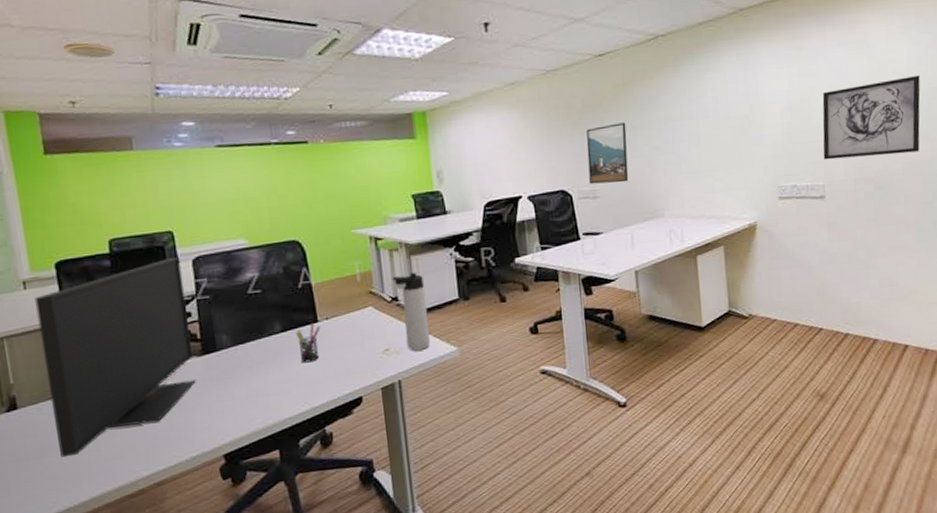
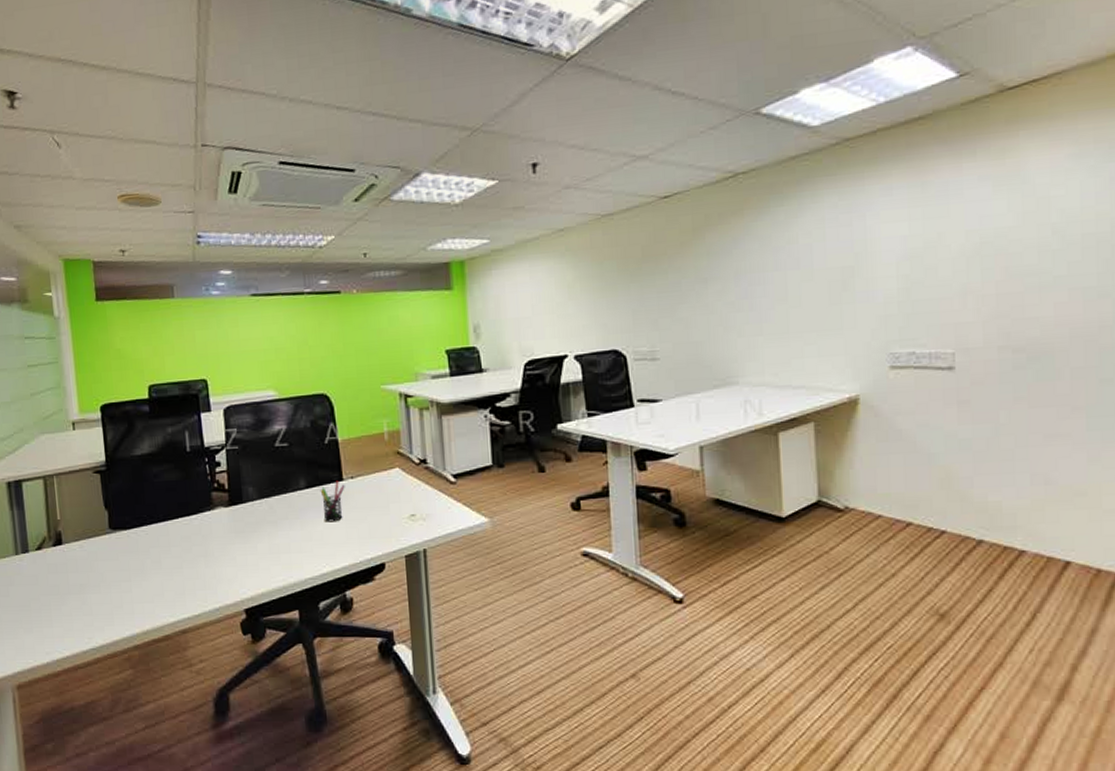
computer monitor: present [34,257,196,458] -> none [81,406,222,596]
thermos bottle: present [392,272,430,351] -> none [421,433,459,519]
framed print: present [586,122,629,185] -> none [645,274,696,344]
wall art: present [822,74,921,160] -> none [953,215,1099,322]

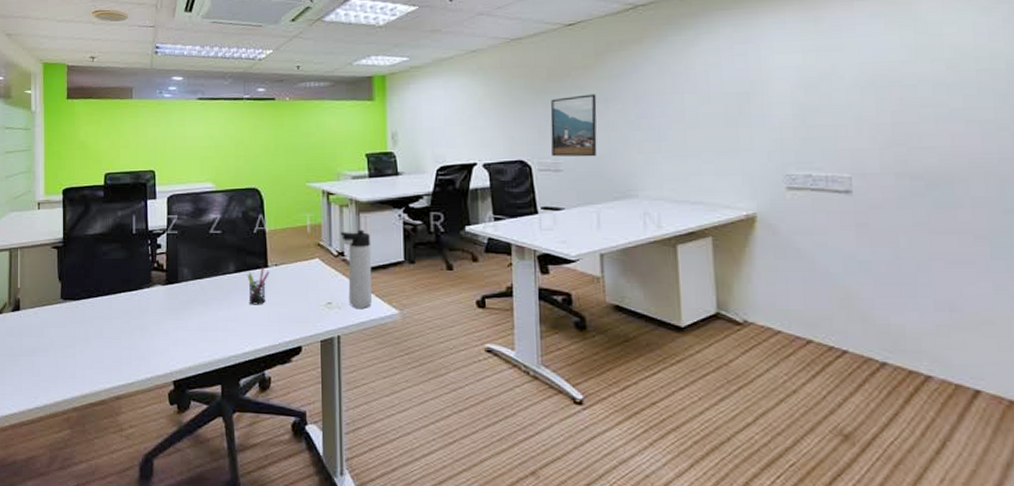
thermos bottle: none [421,433,459,519] -> present [340,229,373,308]
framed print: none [645,274,696,344] -> present [550,94,597,157]

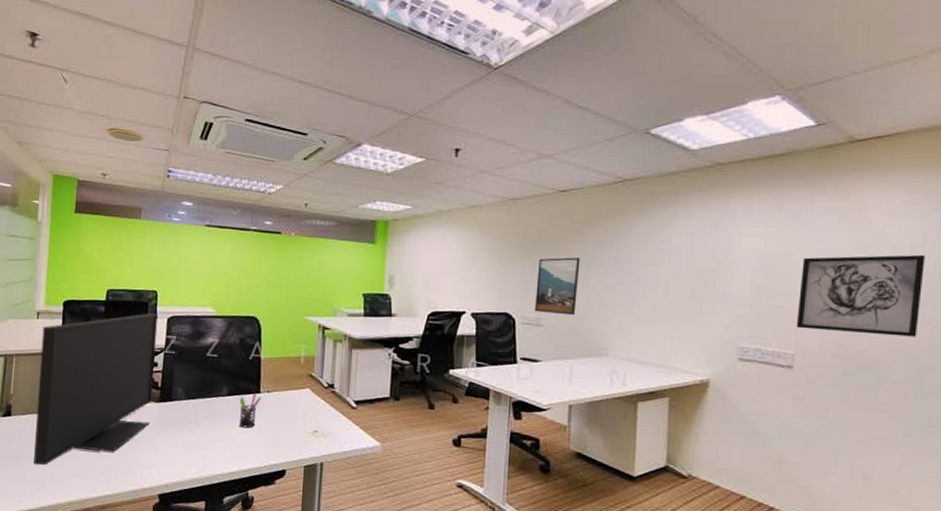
computer monitor: none [44,194,159,359] -> present [33,313,159,466]
thermos bottle: present [340,229,373,308] -> none [332,364,361,439]
wall art: none [848,52,995,148] -> present [796,254,925,337]

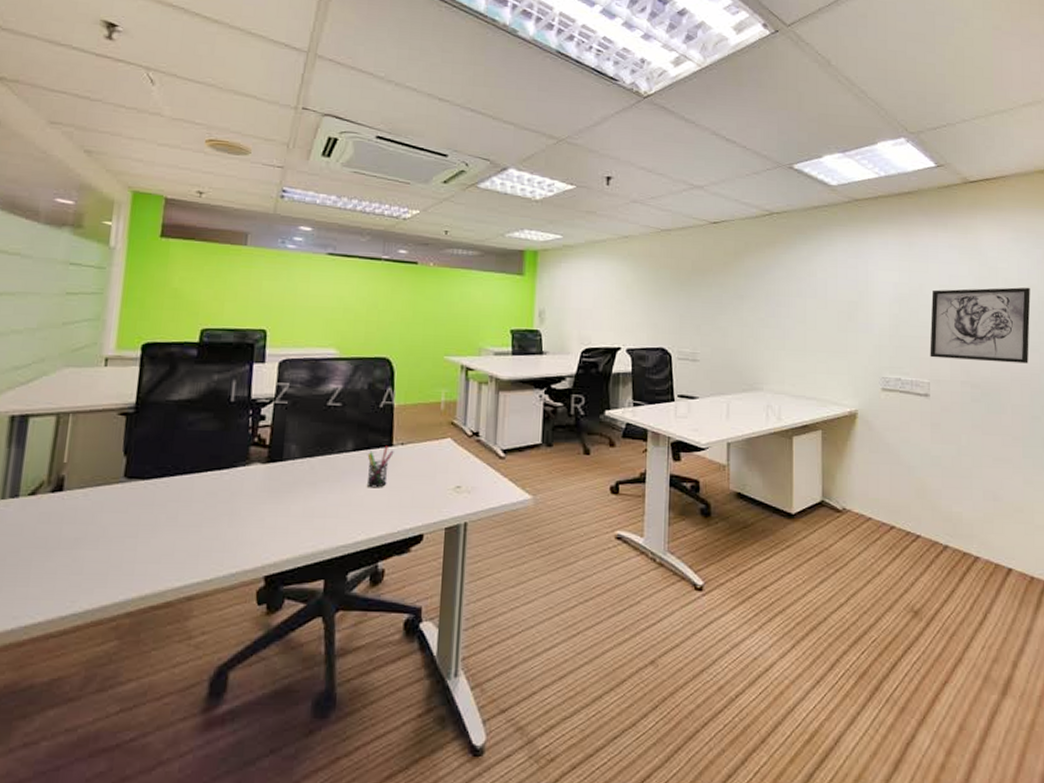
computer monitor: present [33,313,159,466] -> none [94,357,268,552]
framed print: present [535,257,581,316] -> none [691,290,733,350]

